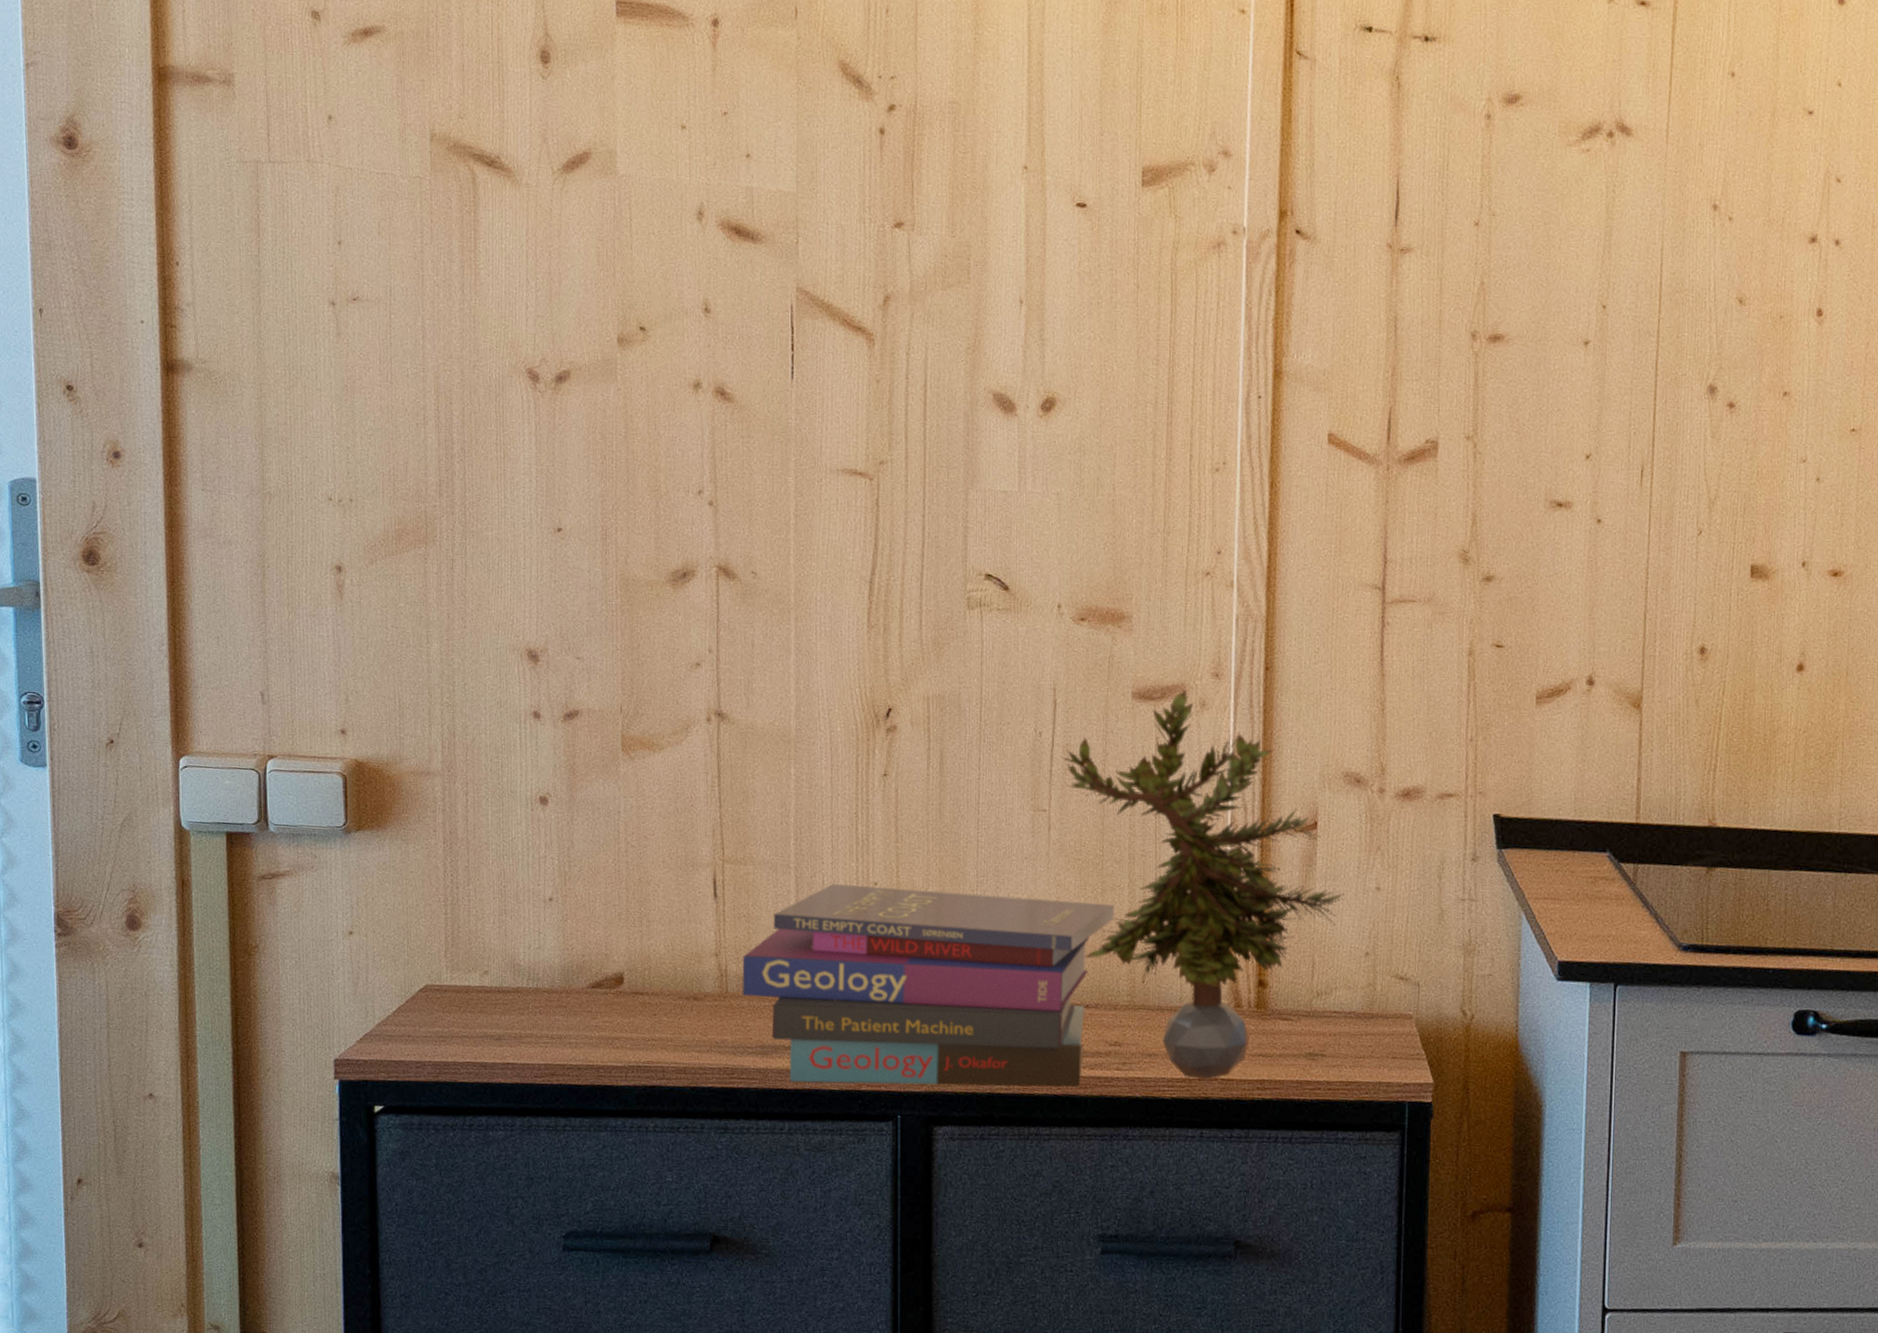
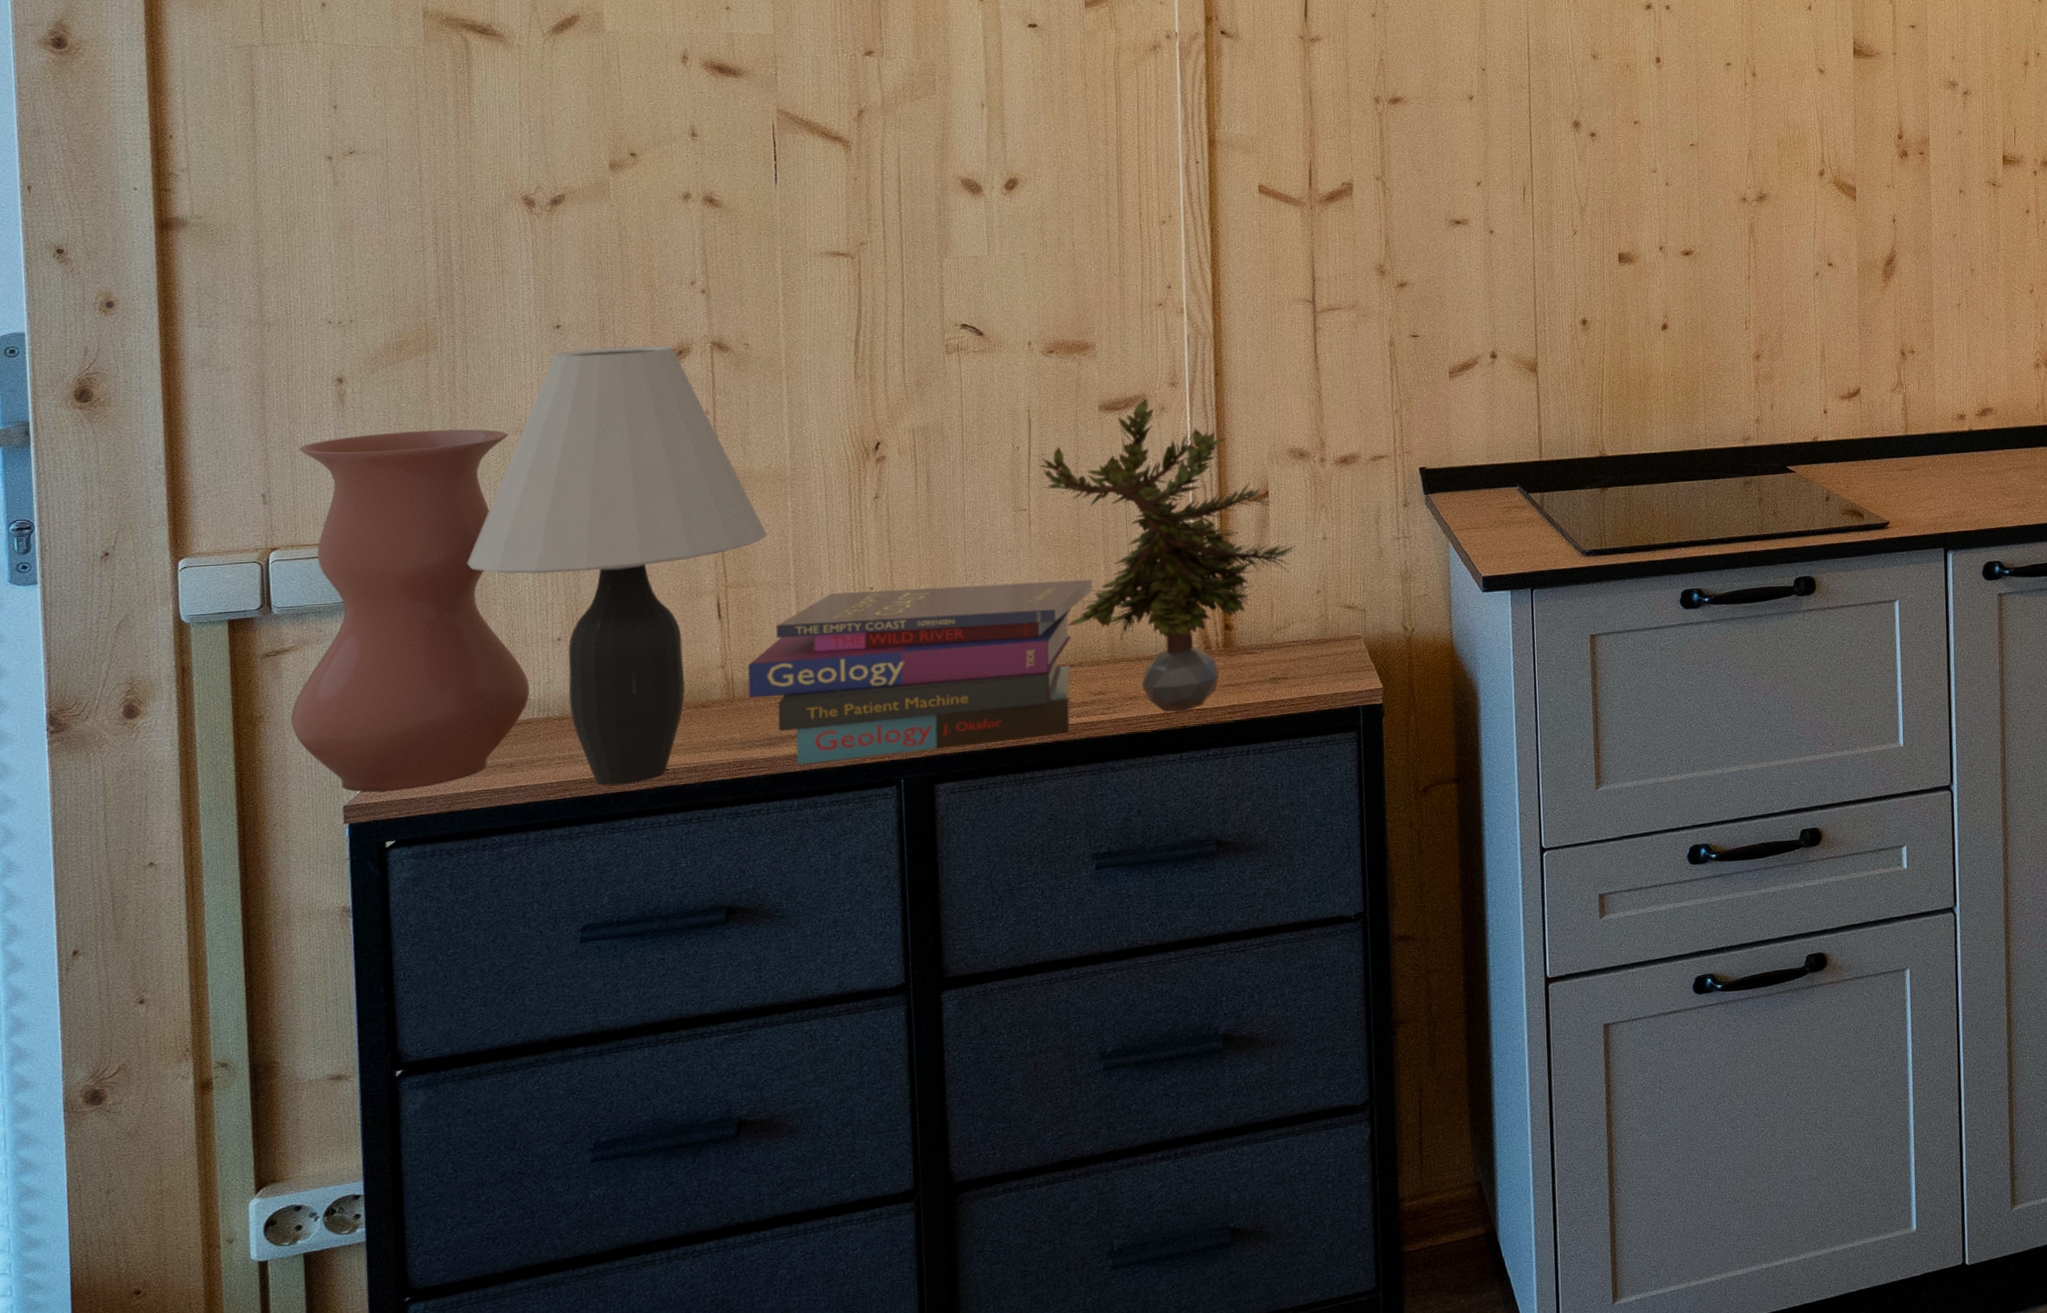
vase: none [285,635,520,1050] -> present [291,429,530,792]
table lamp: none [461,559,768,1078] -> present [467,345,767,786]

